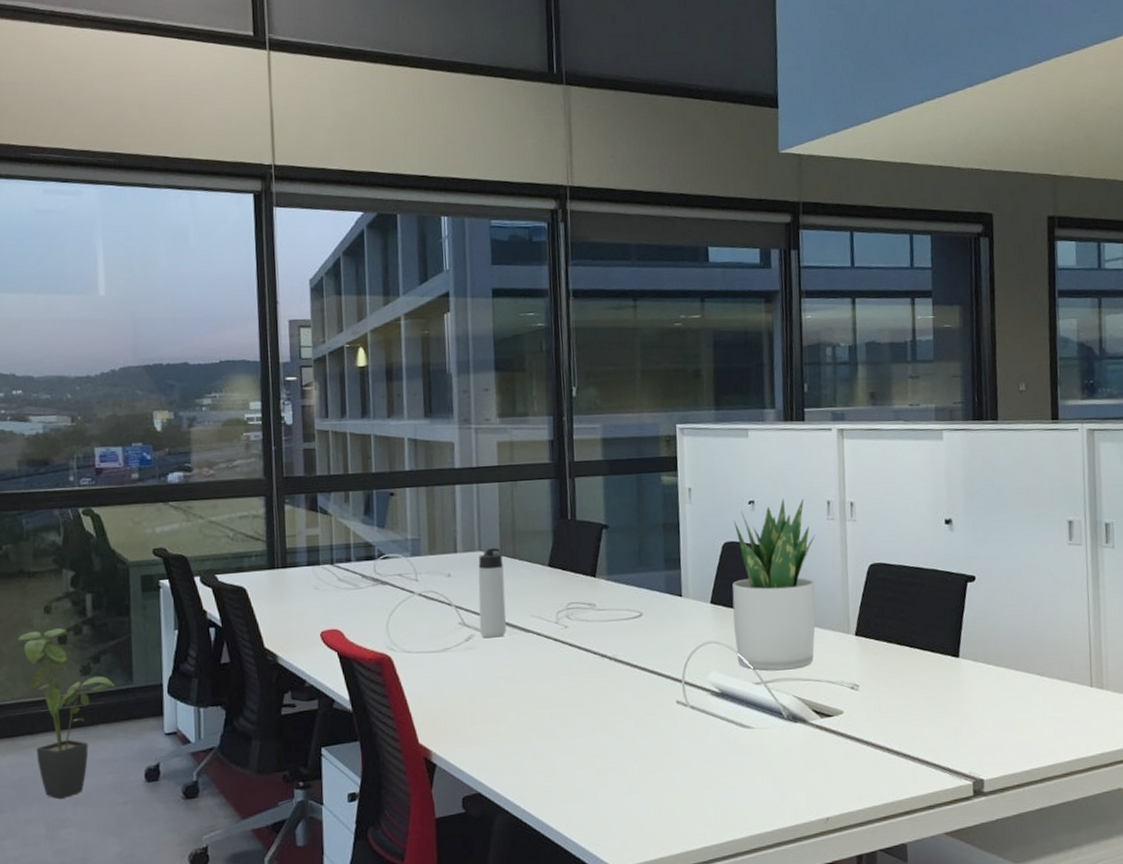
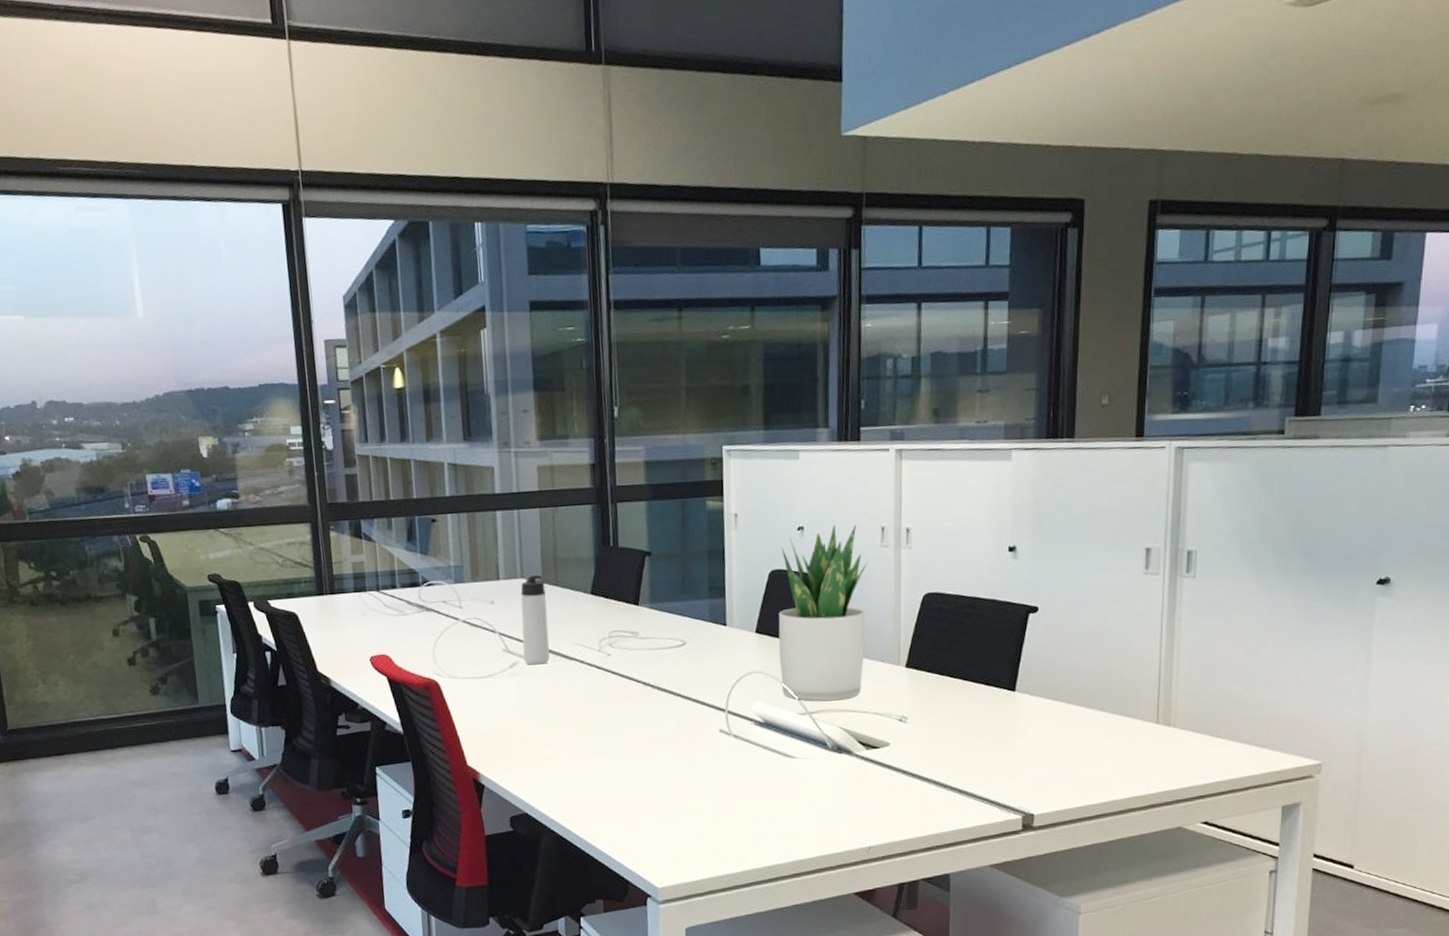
house plant: present [17,628,115,800] -> none [91,650,182,808]

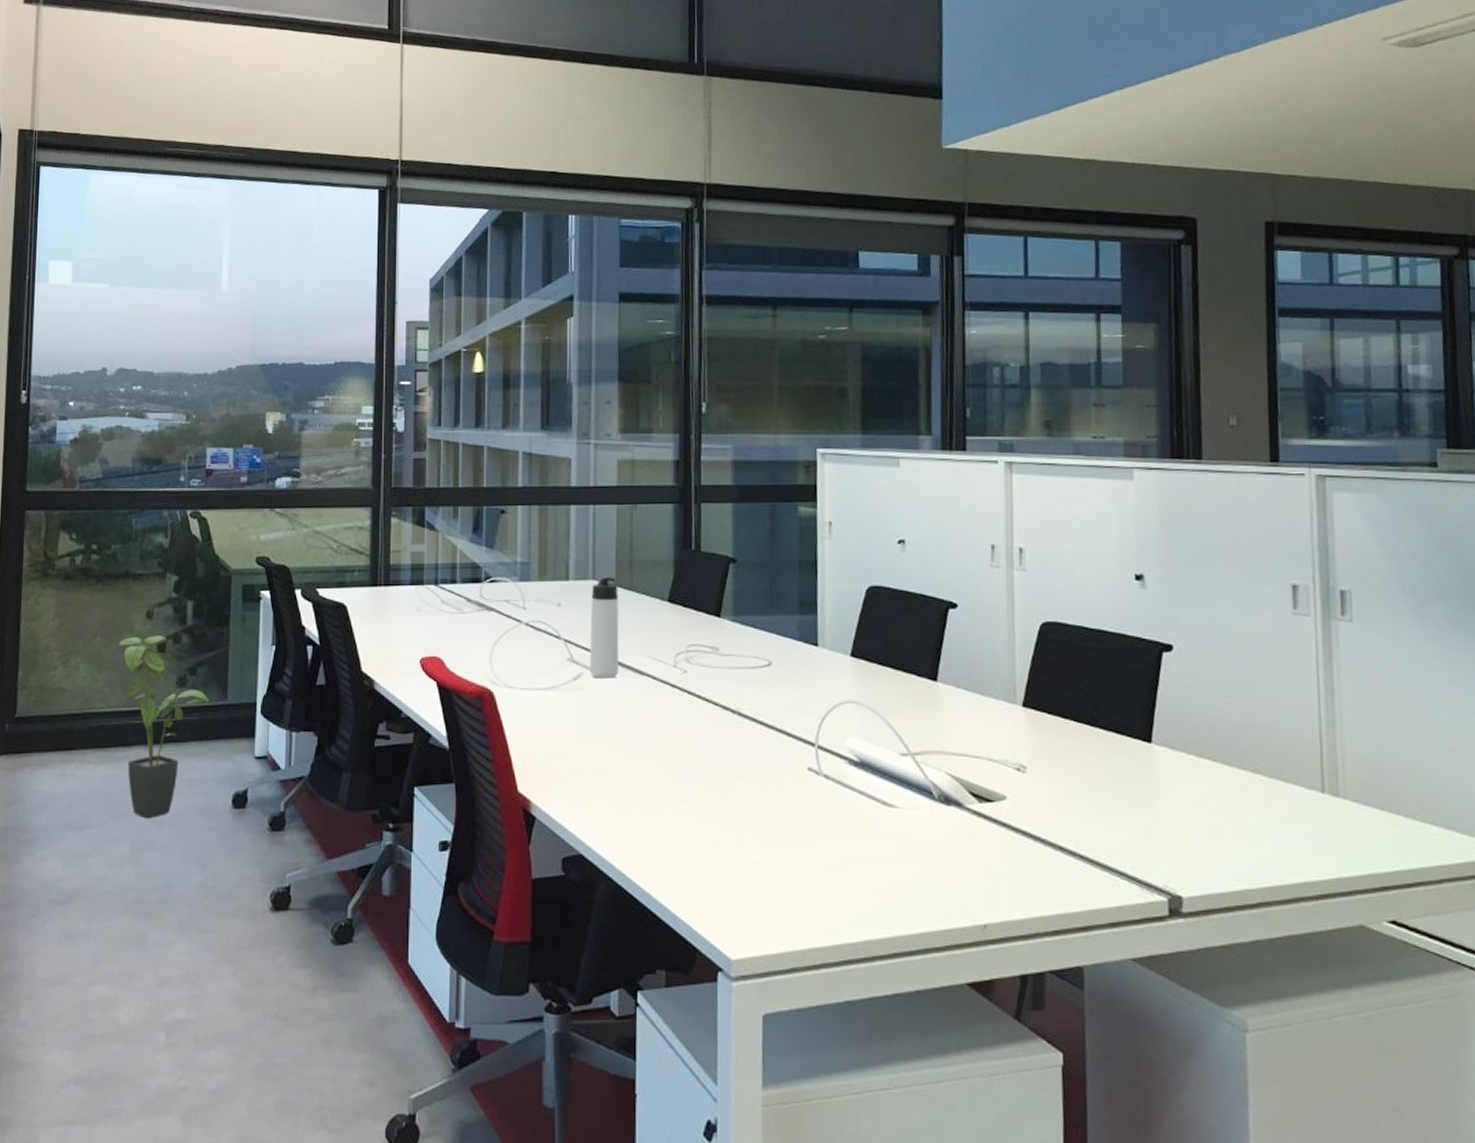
house plant: none [91,650,182,808] -> present [118,635,209,819]
planter: present [778,524,868,702] -> none [876,539,977,741]

